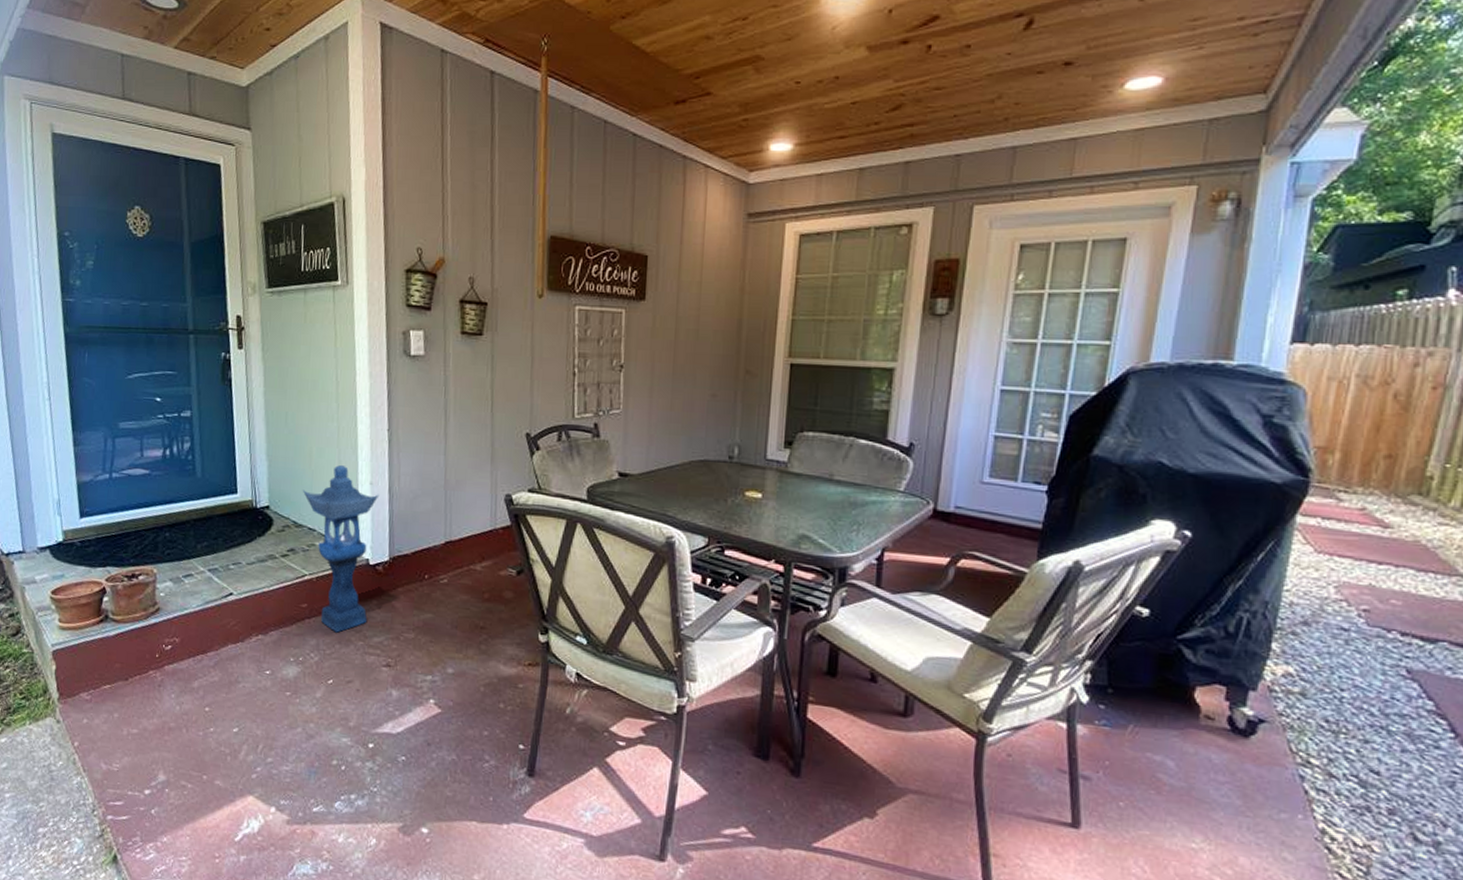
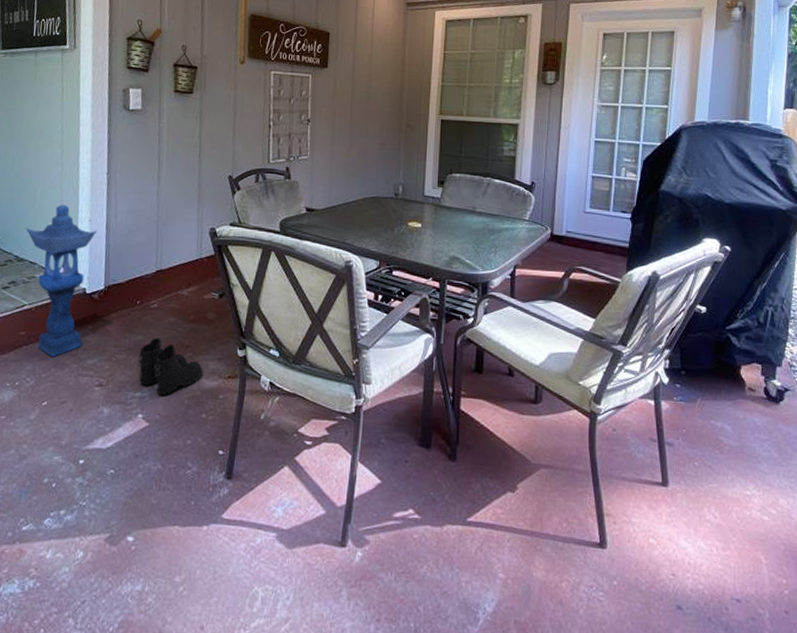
boots: none [427,616,500,680] -> present [137,337,203,395]

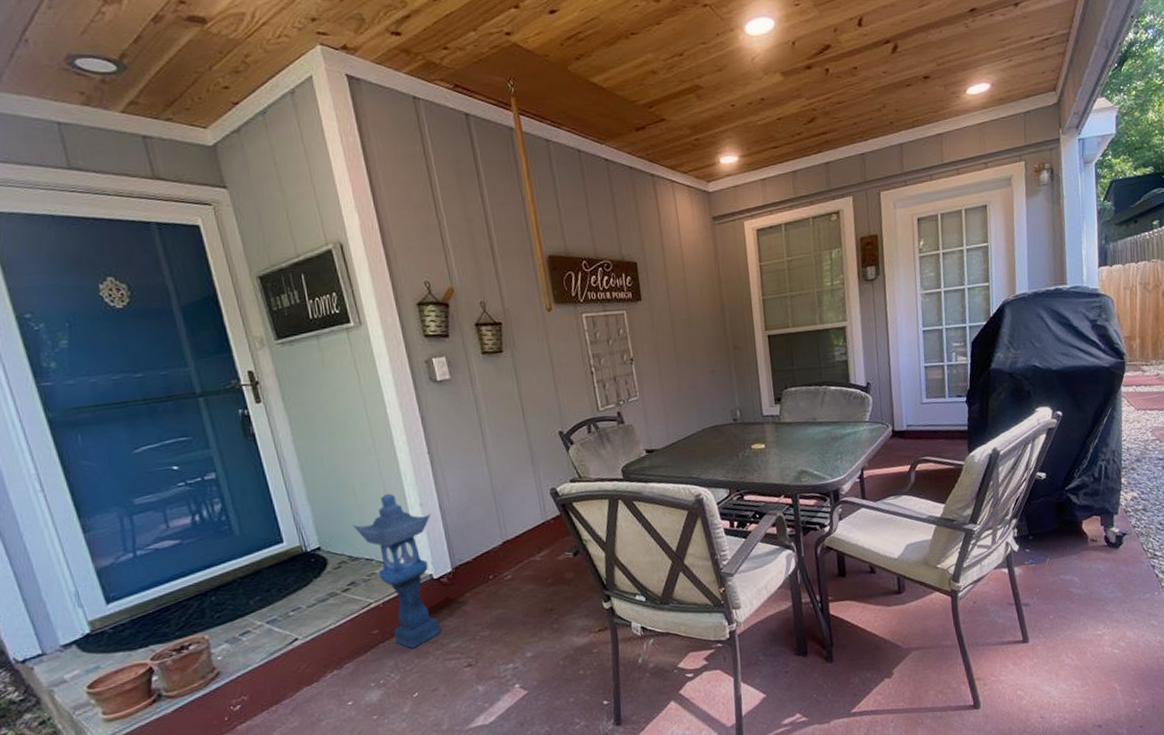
boots: present [137,337,203,395] -> none [502,607,572,662]

